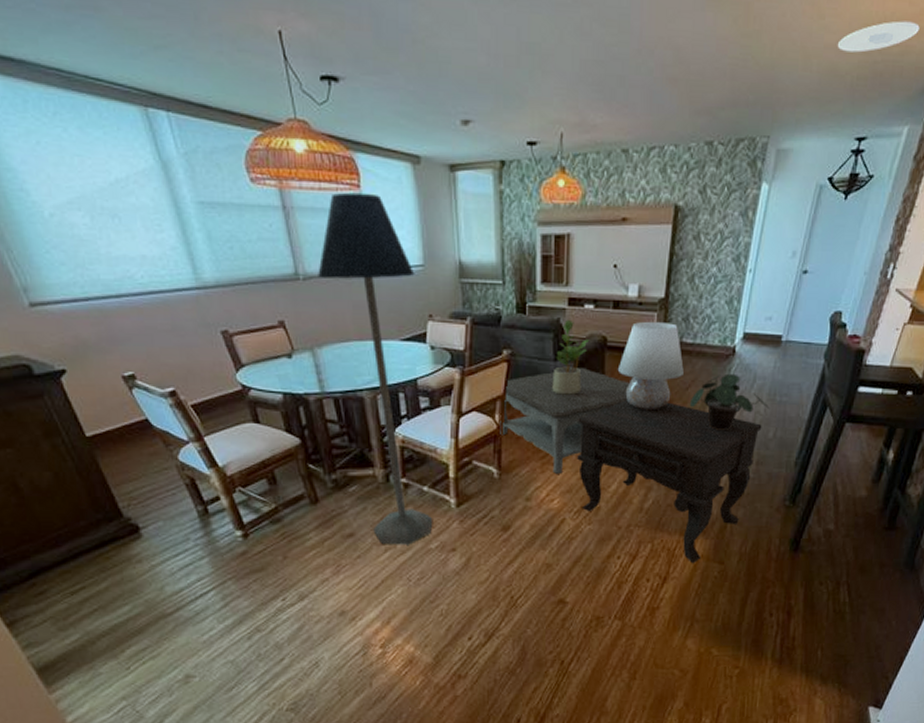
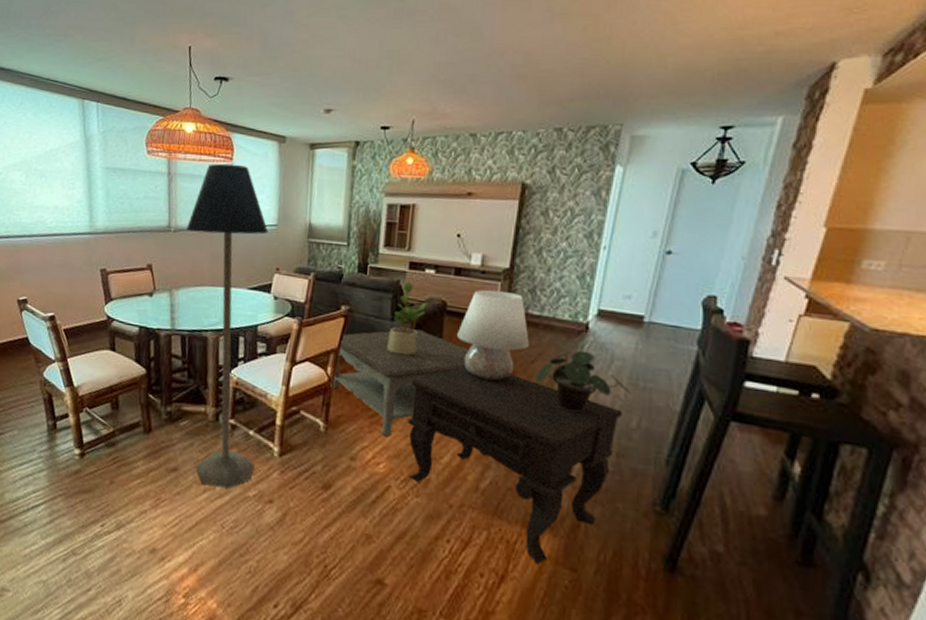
recessed light: present [837,20,920,53] -> none [693,24,787,52]

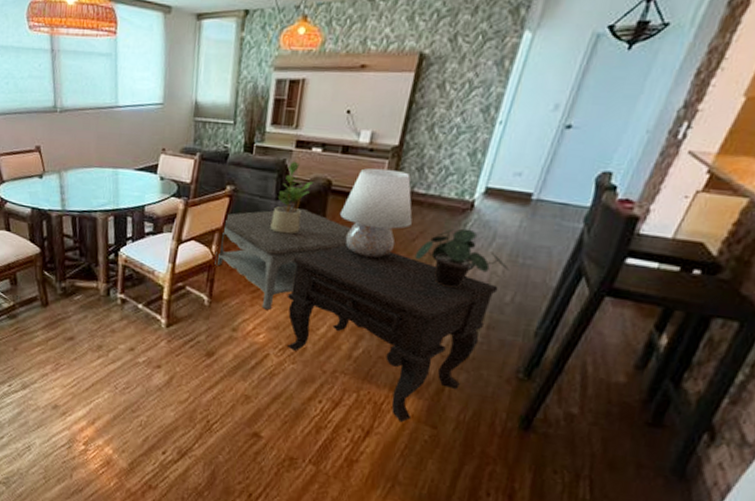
floor lamp: present [186,163,269,489] -> none [72,38,155,356]

